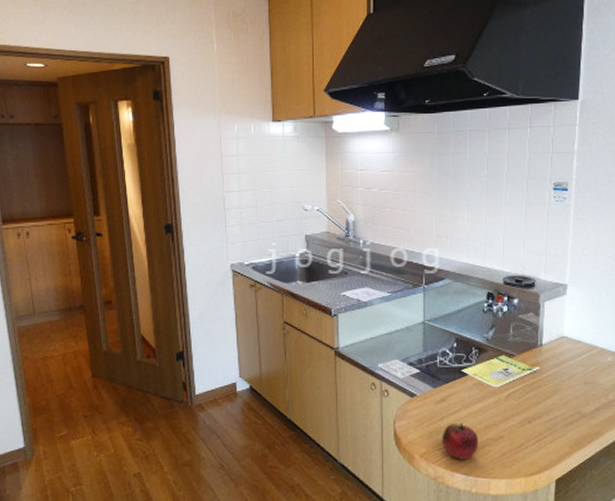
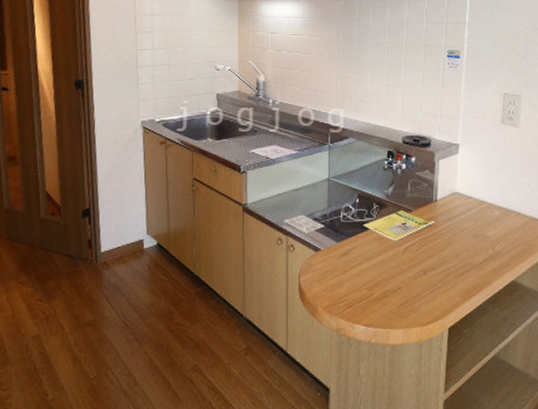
fruit: present [442,423,479,459] -> none [345,275,379,311]

